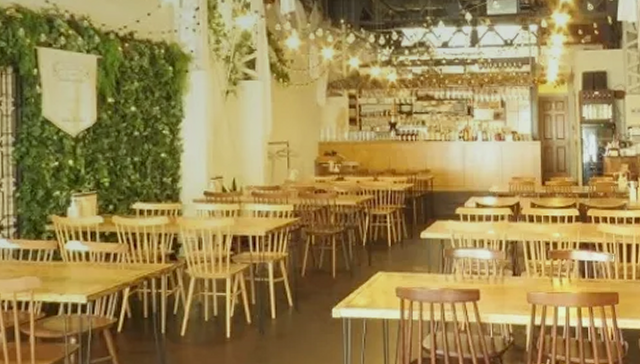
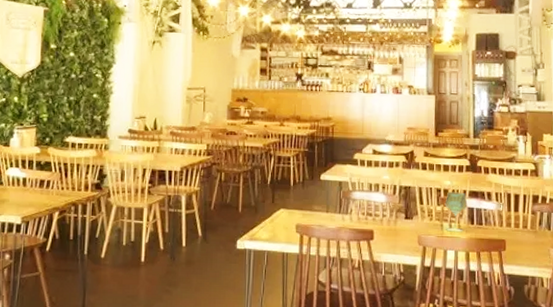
wine glass: none [554,244,578,288] -> present [444,192,468,233]

